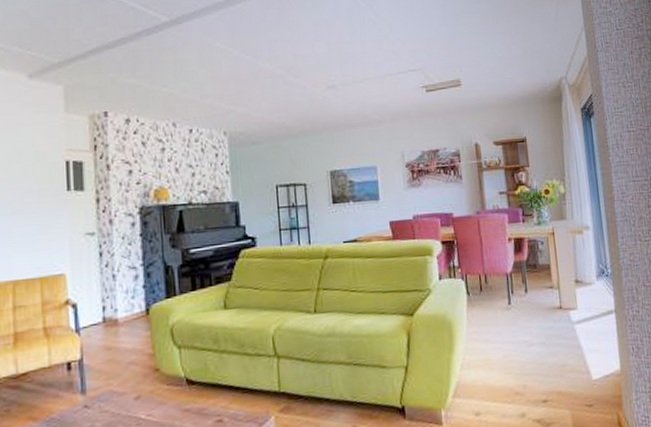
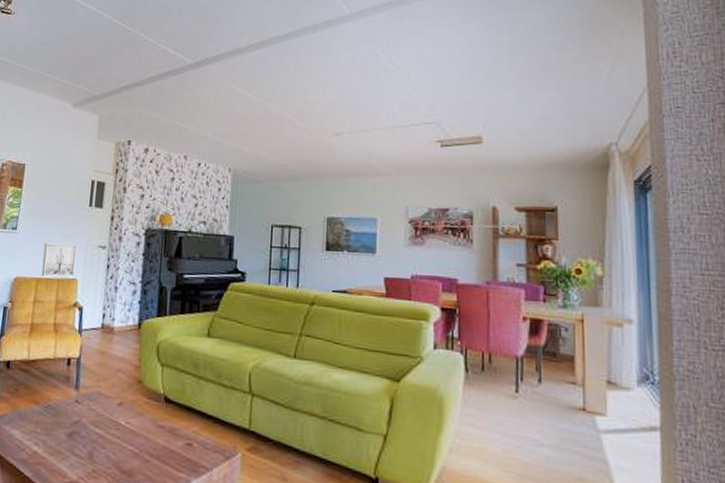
wall art: none [16,236,60,278] -> present [41,243,77,277]

